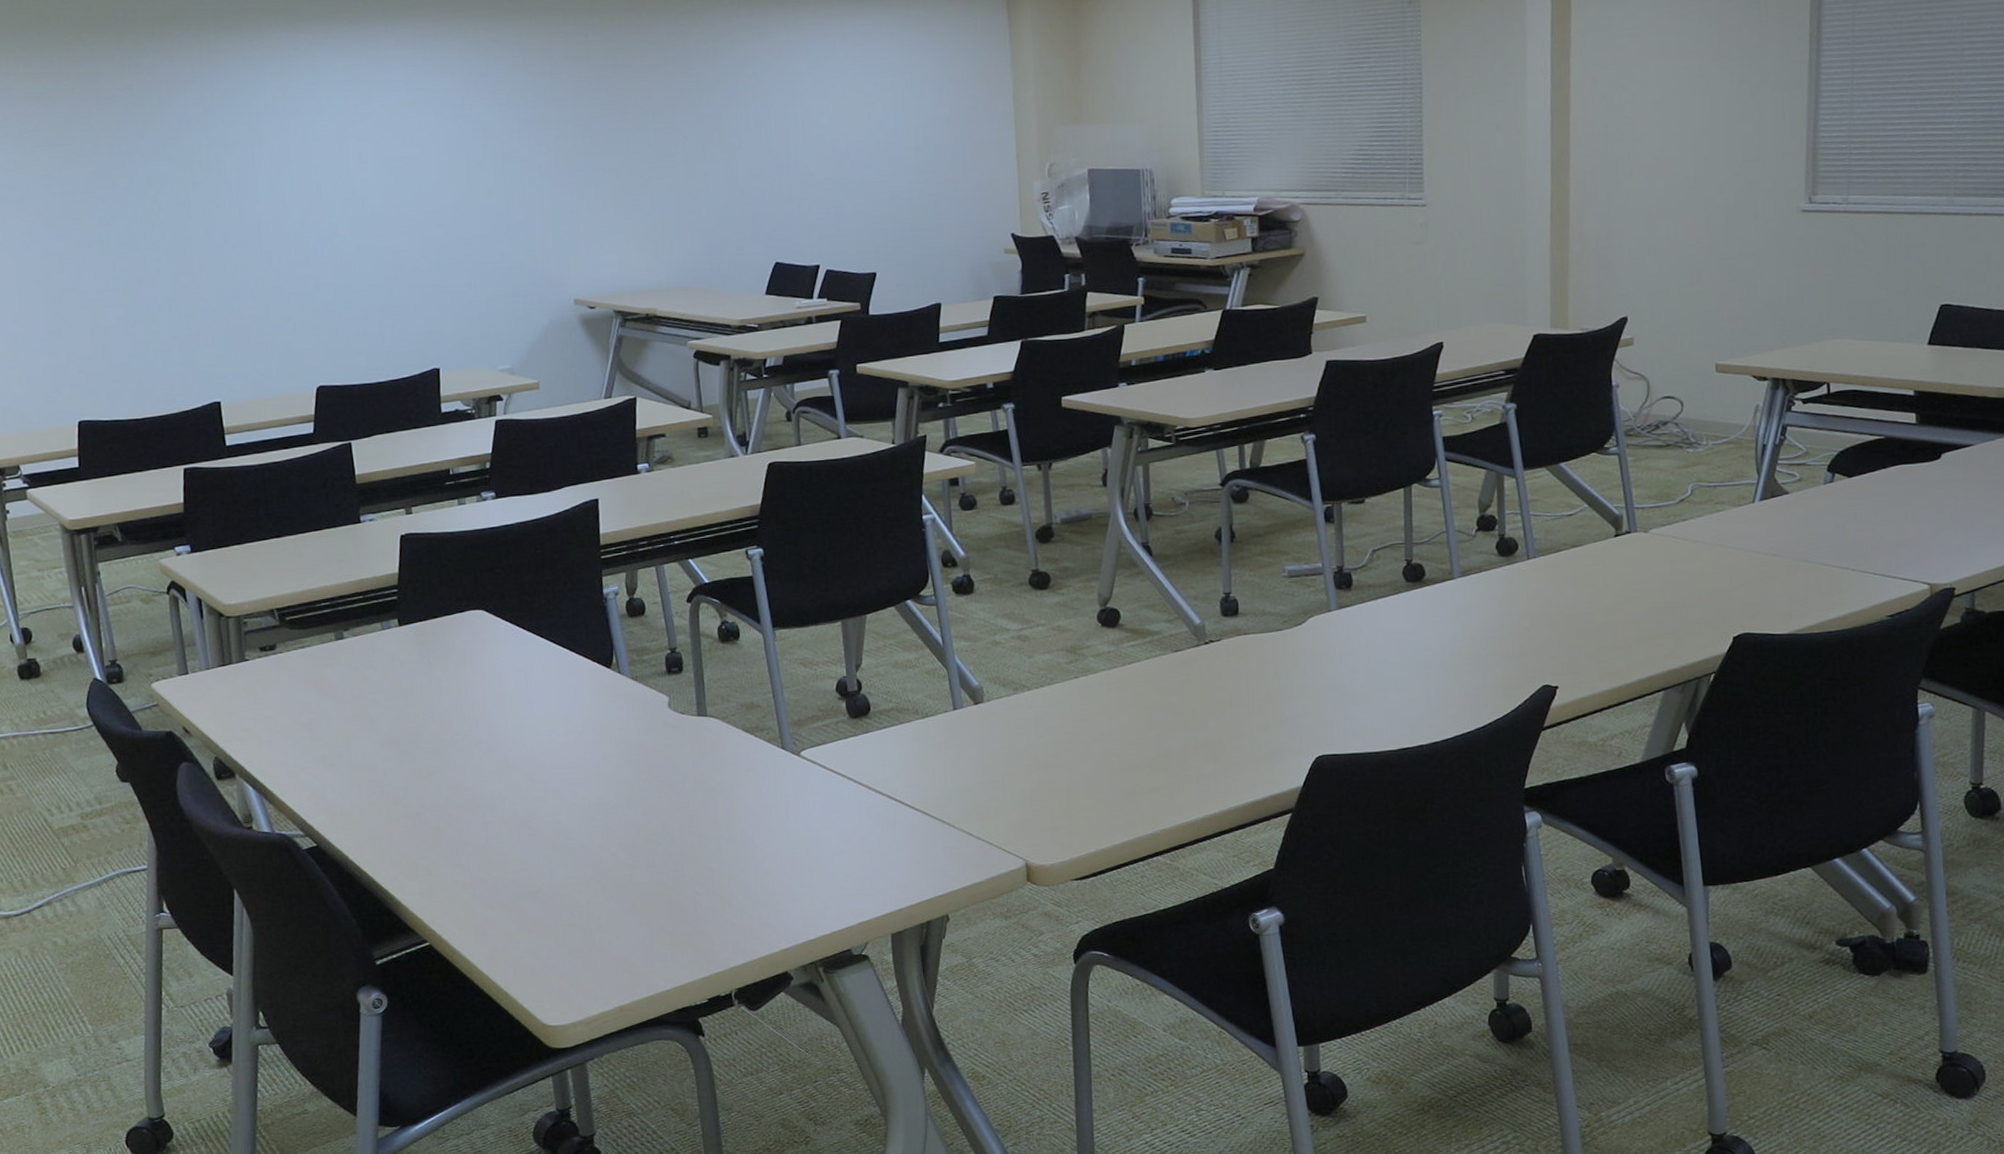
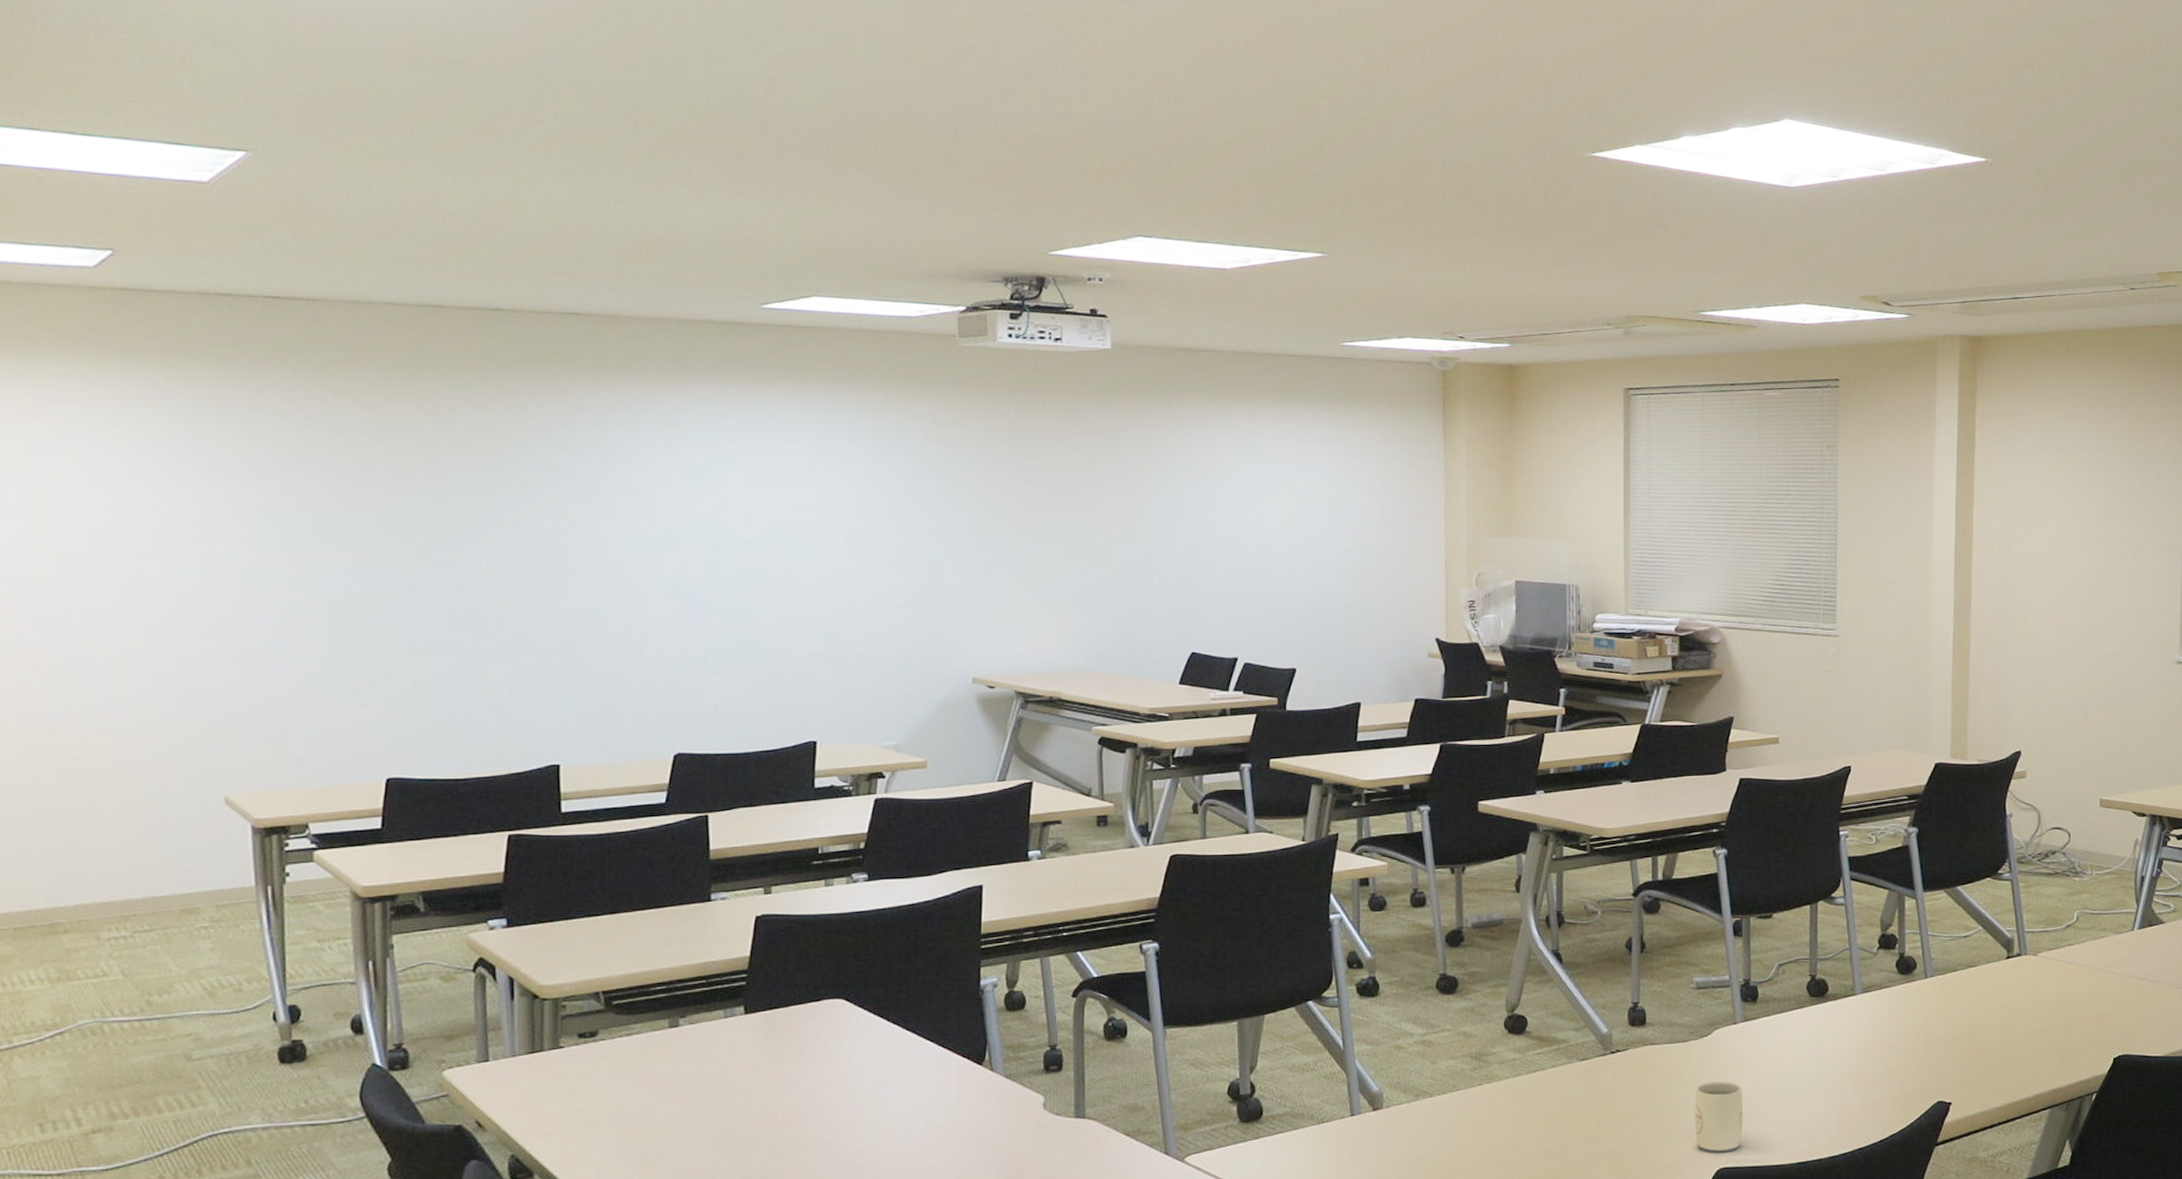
mug: none [1290,669,1341,741] -> present [1694,1081,1743,1153]

